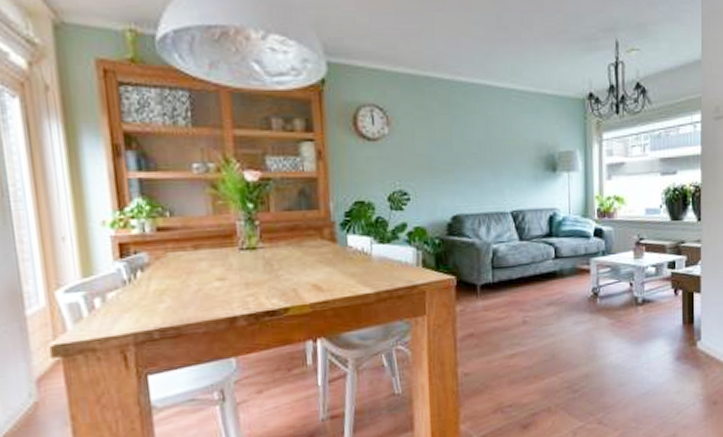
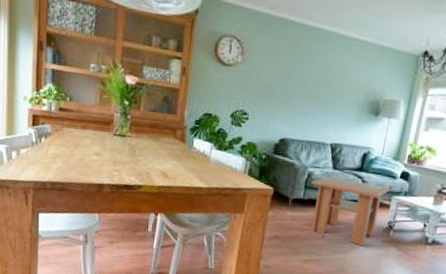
coffee table: none [498,248,587,324] -> present [311,176,391,247]

